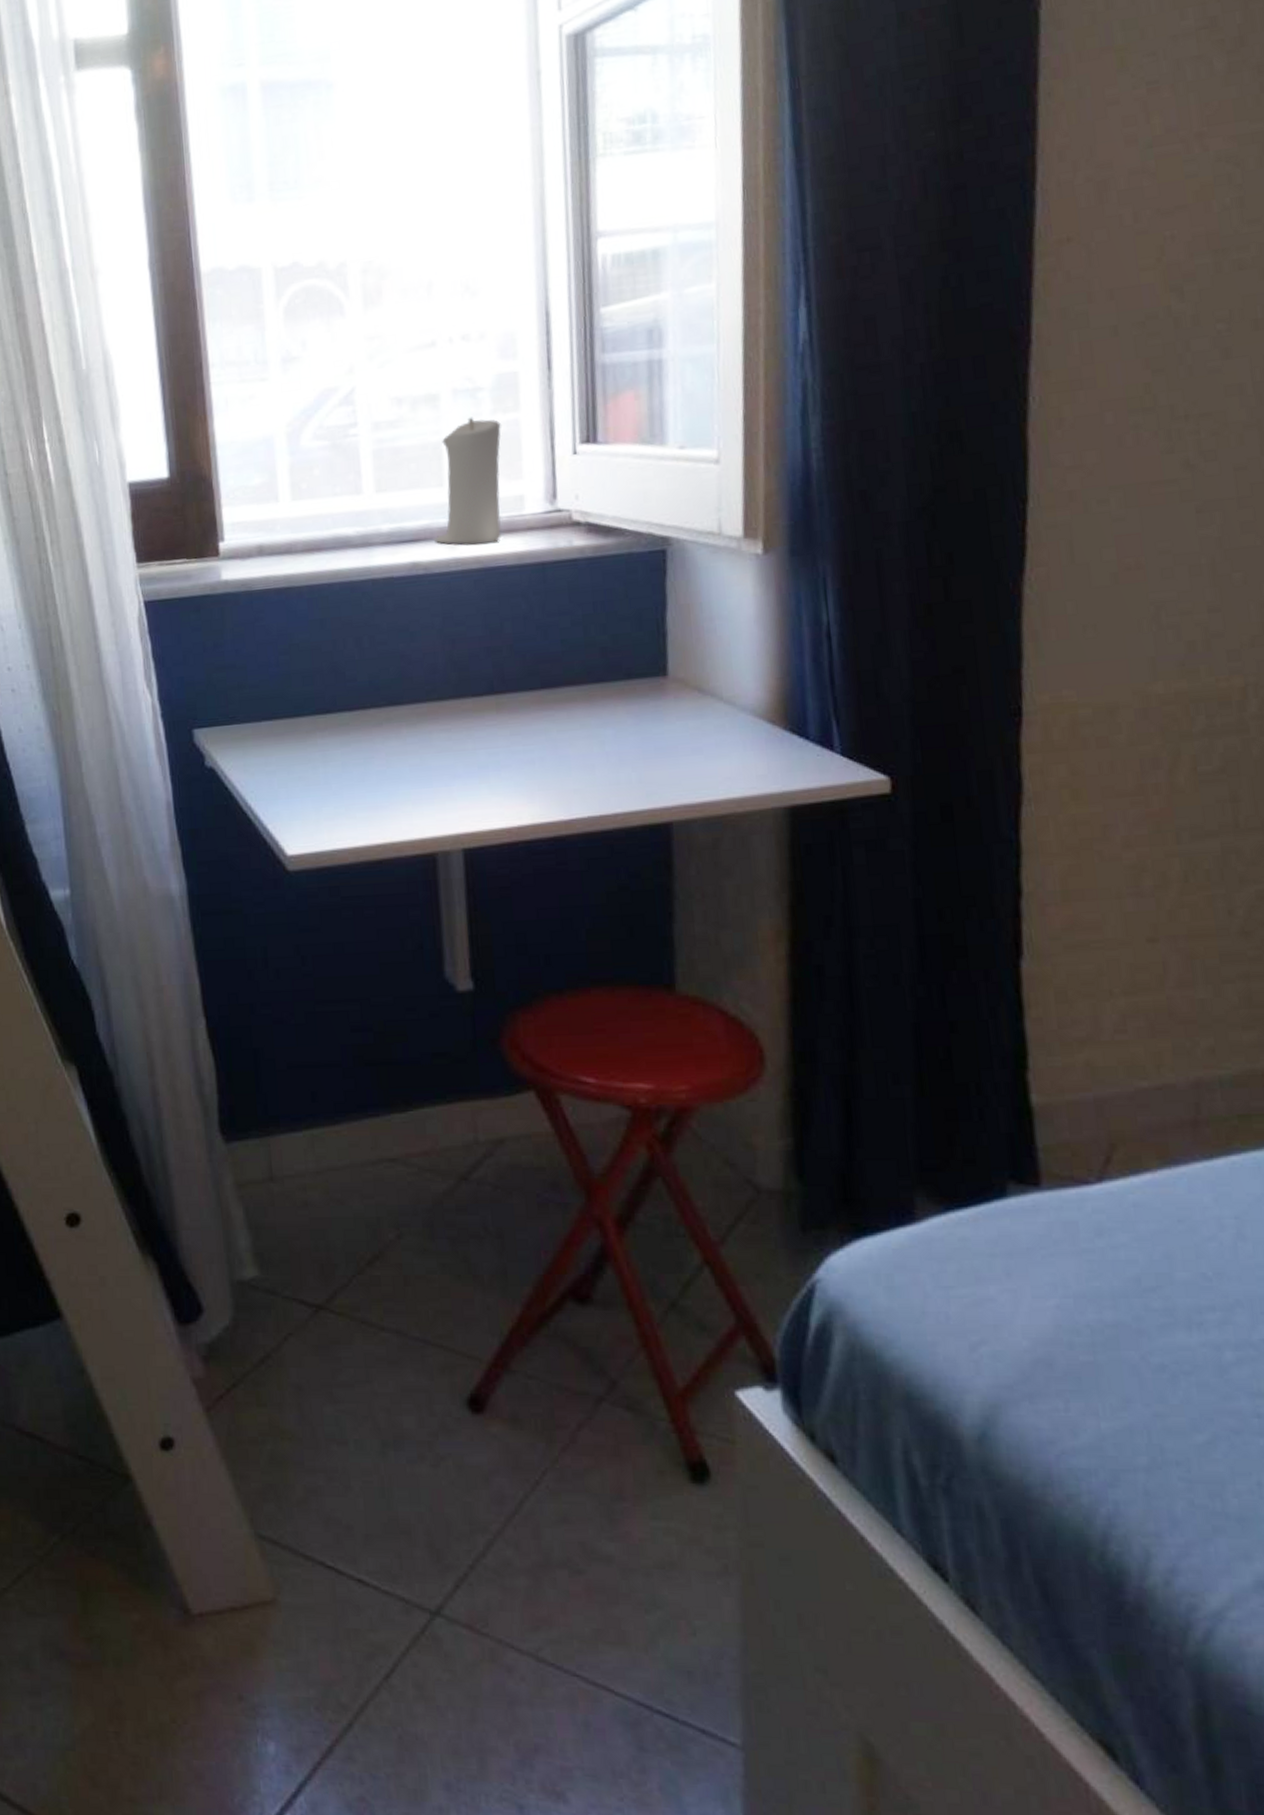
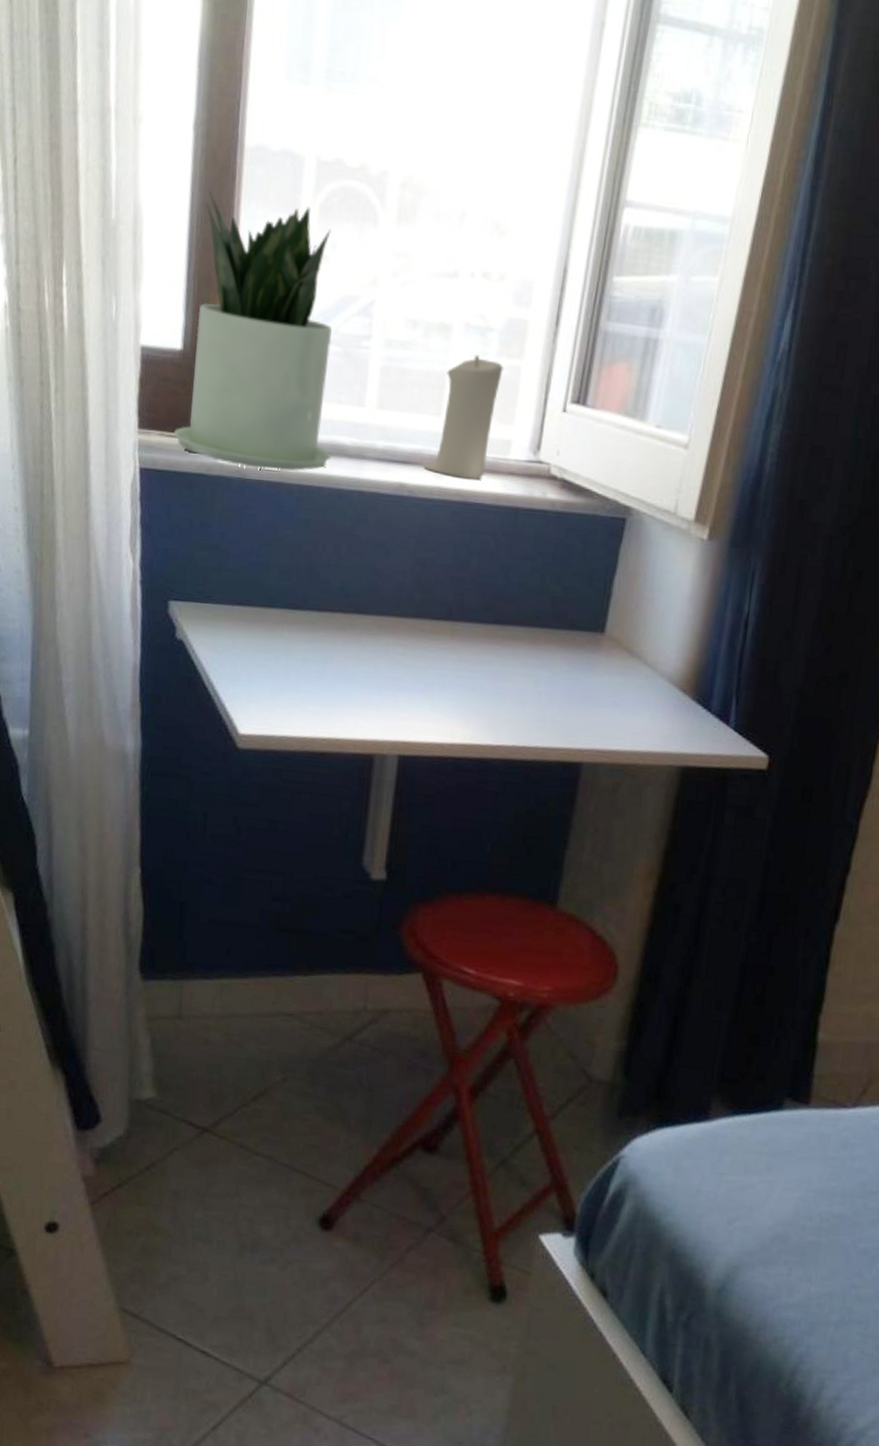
planter: none [171,314,336,580] -> present [174,192,332,472]

